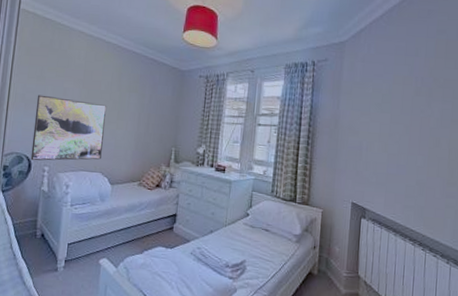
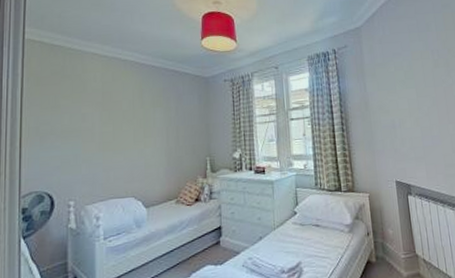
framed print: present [30,94,107,161] -> none [52,124,133,198]

